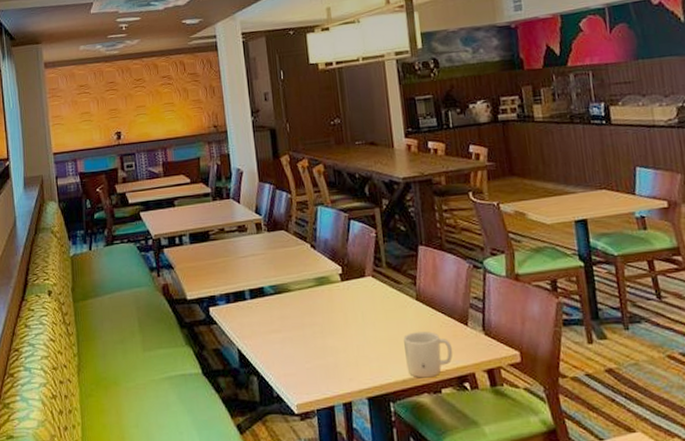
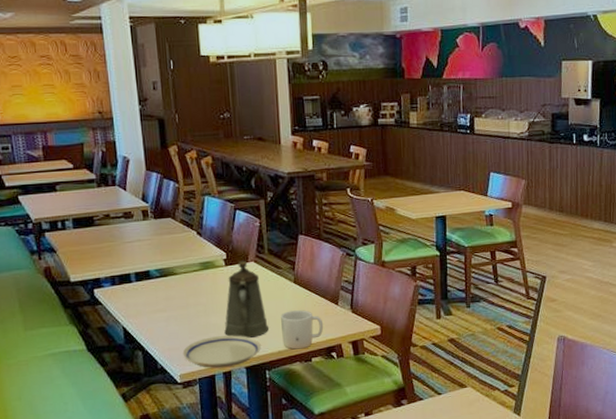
plate: none [299,360,384,399] -> present [182,335,261,369]
coffee pot: none [342,274,391,363] -> present [224,260,269,338]

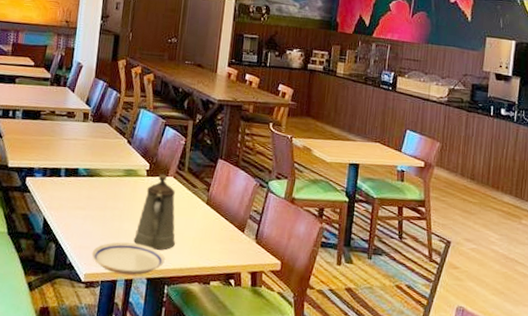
mug: present [281,310,324,350] -> none [186,230,227,271]

